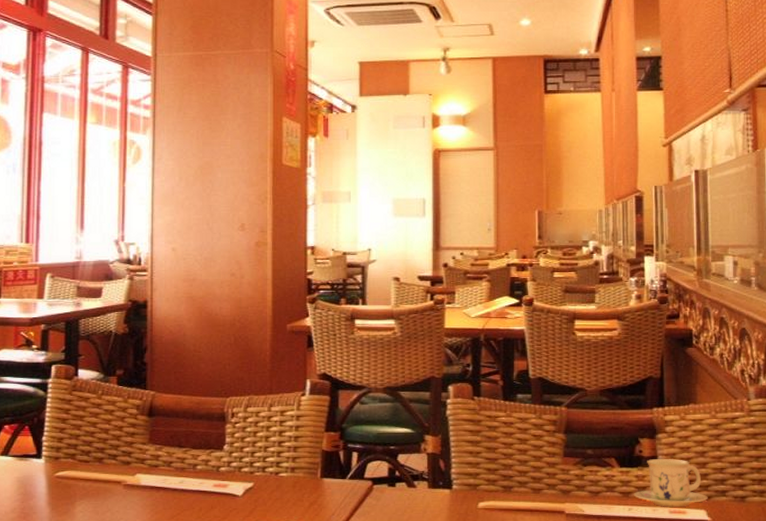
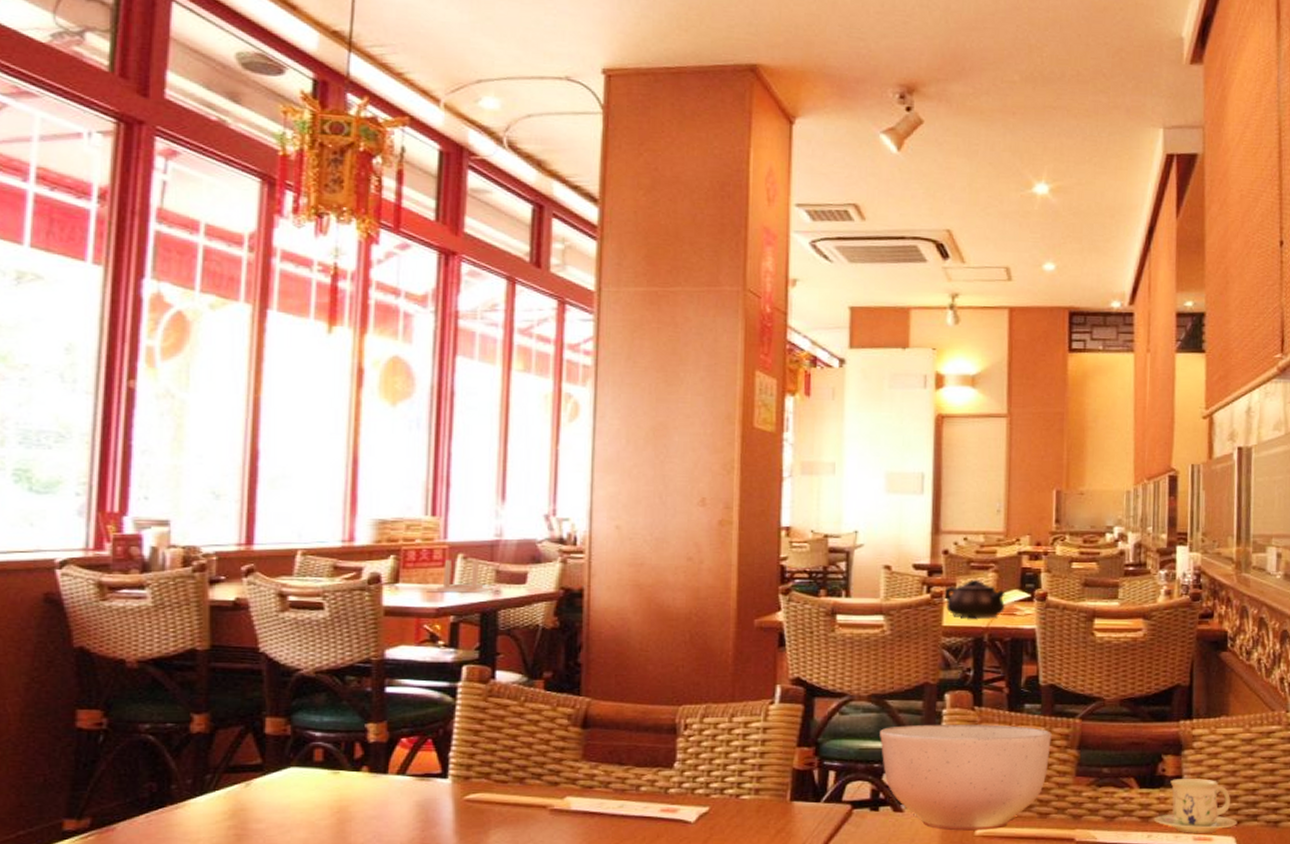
napkin holder: none [23,278,75,306] -> present [427,559,493,593]
bowl: none [394,412,541,504] -> present [880,724,1052,831]
teapot: none [445,288,497,322] -> present [944,579,1005,619]

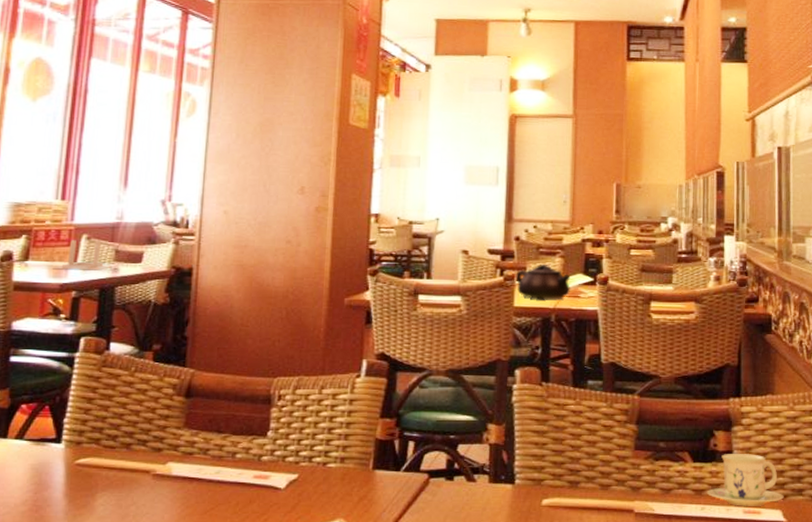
bowl: present [880,724,1052,831] -> none [455,399,613,501]

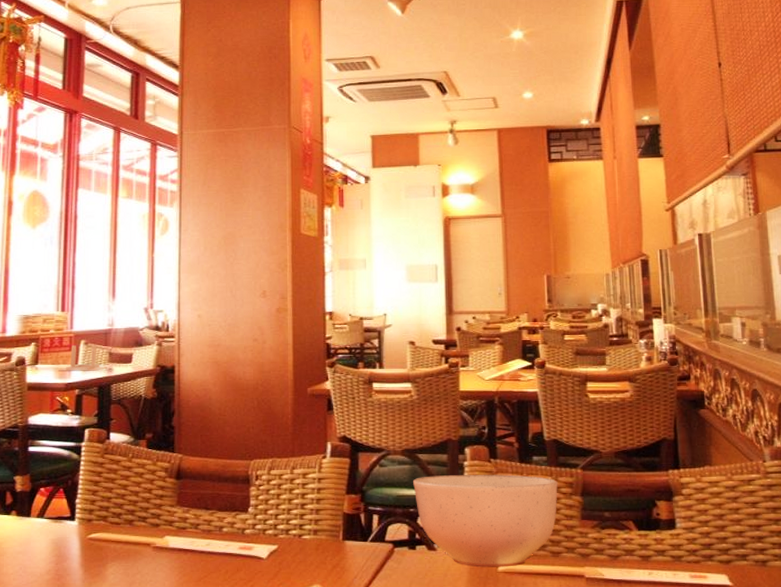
bowl: none [455,399,613,501] -> present [413,474,558,567]
teapot: present [515,263,571,300] -> none [459,351,510,384]
cup and saucer: present [706,454,784,506] -> none [653,522,729,571]

